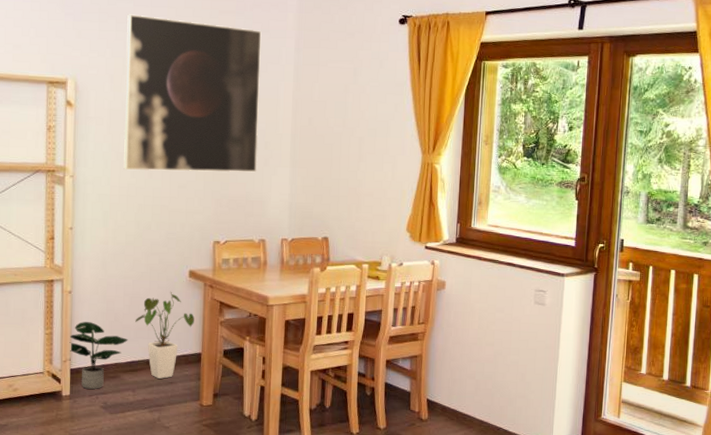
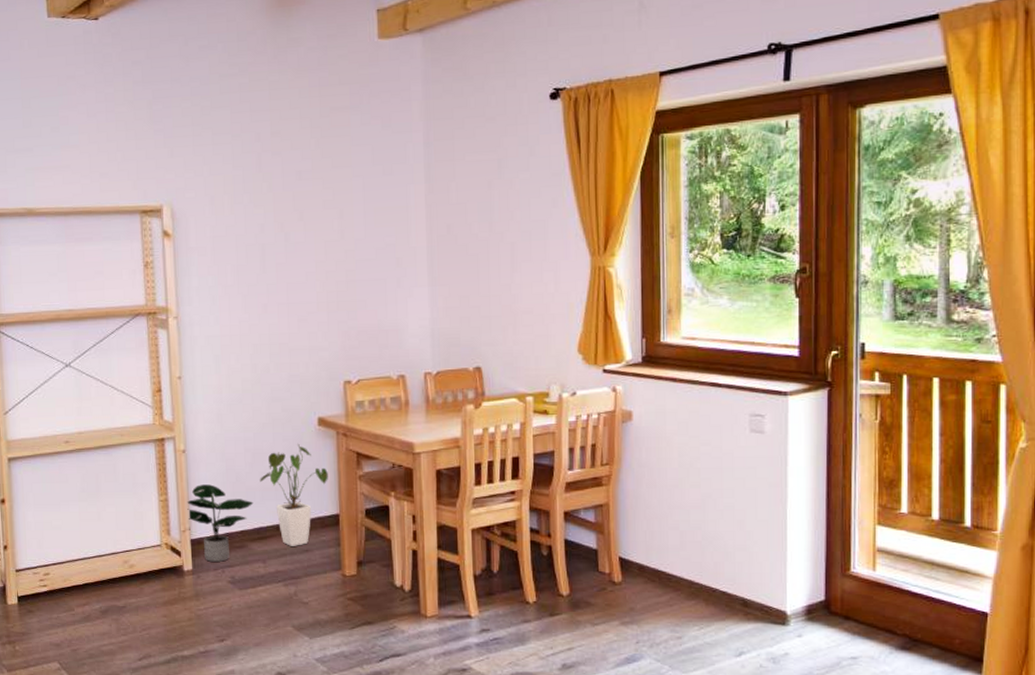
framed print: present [123,14,262,173] -> none [225,123,389,306]

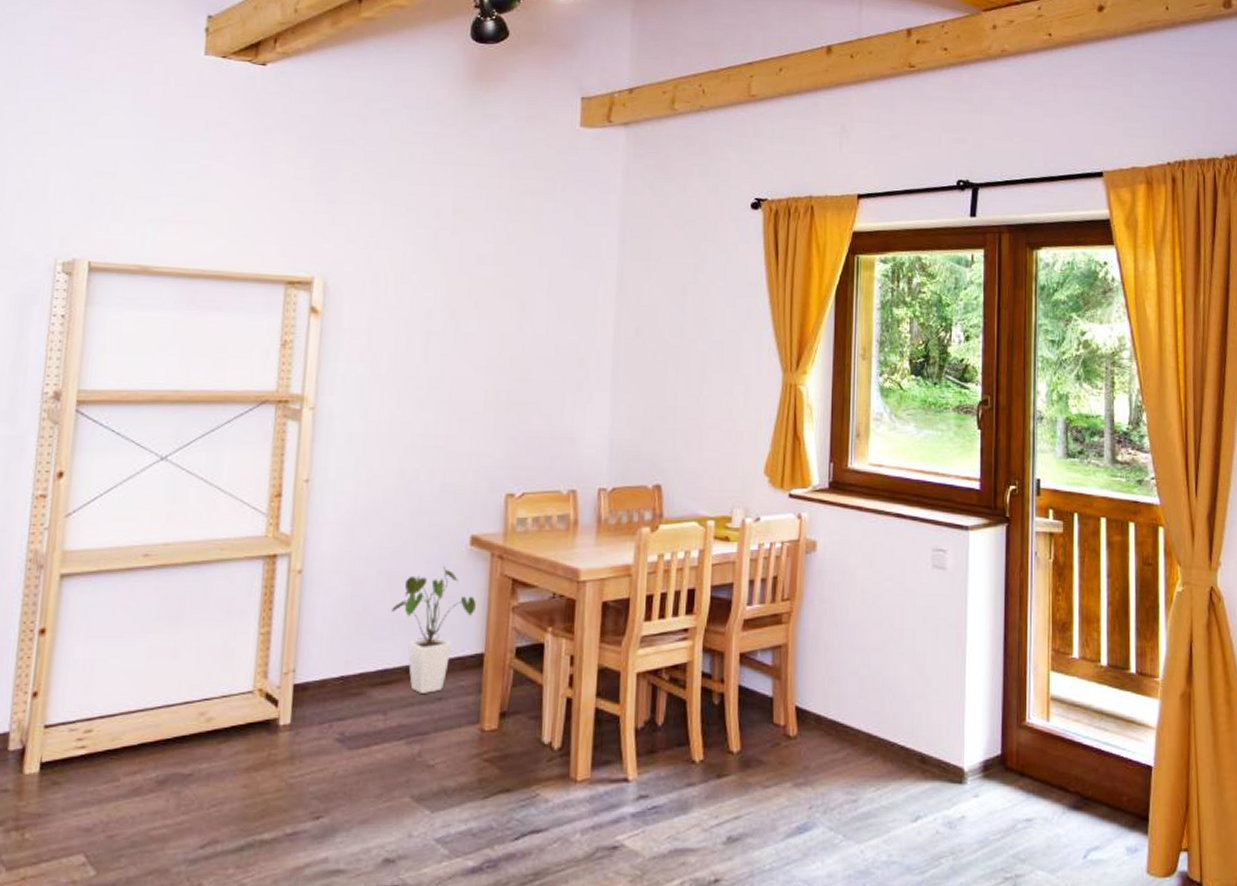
potted plant: present [187,484,254,562] -> none [294,614,380,713]

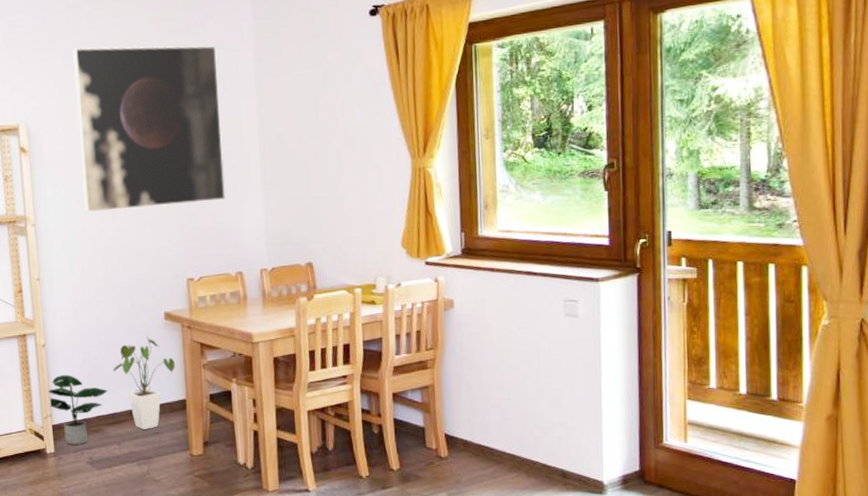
potted plant: none [294,614,380,713] -> present [48,375,108,445]
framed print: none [385,194,576,400] -> present [73,45,226,213]

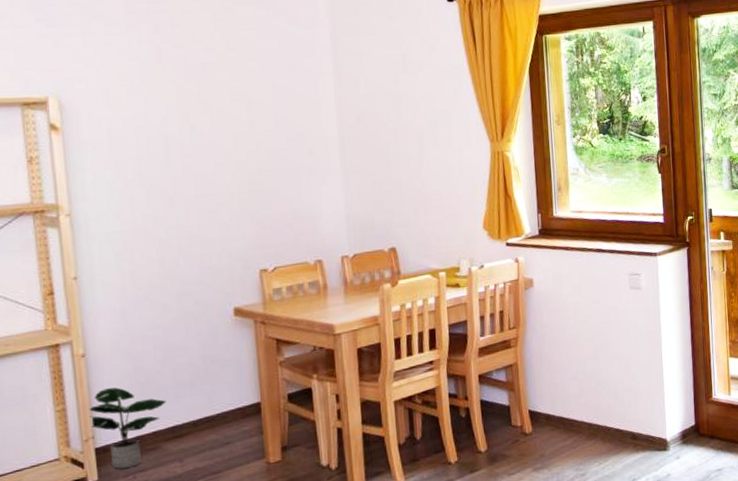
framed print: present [73,45,226,213] -> none [118,13,303,200]
house plant: present [113,336,175,429] -> none [172,335,248,441]

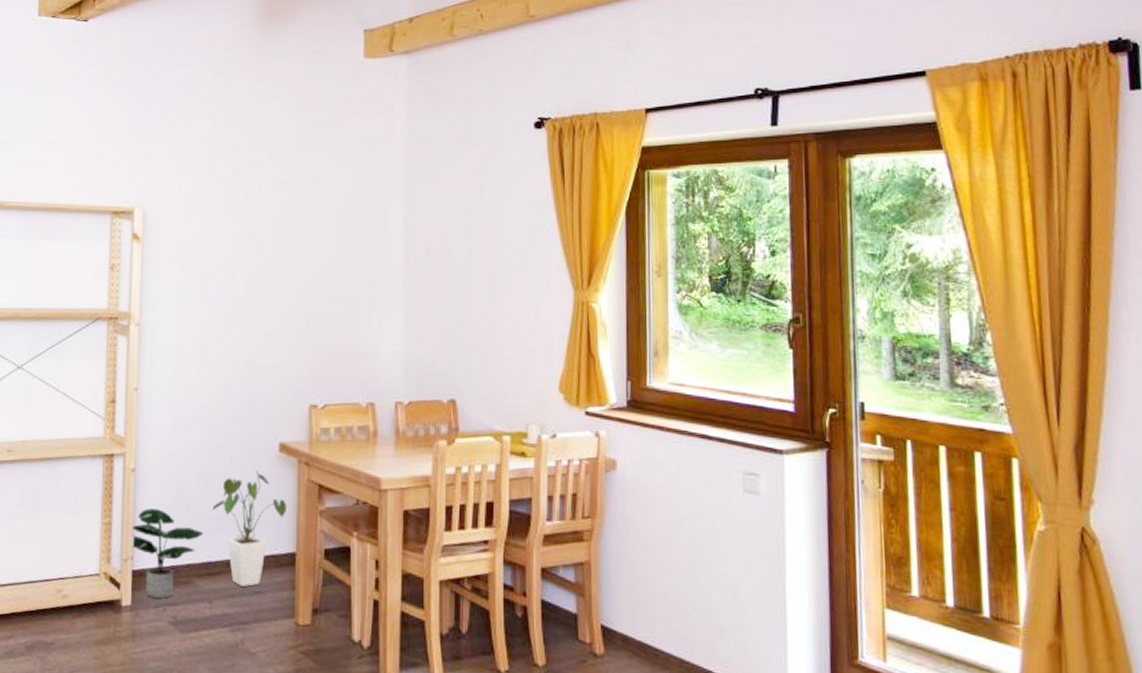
house plant: none [172,335,248,441] -> present [212,469,287,587]

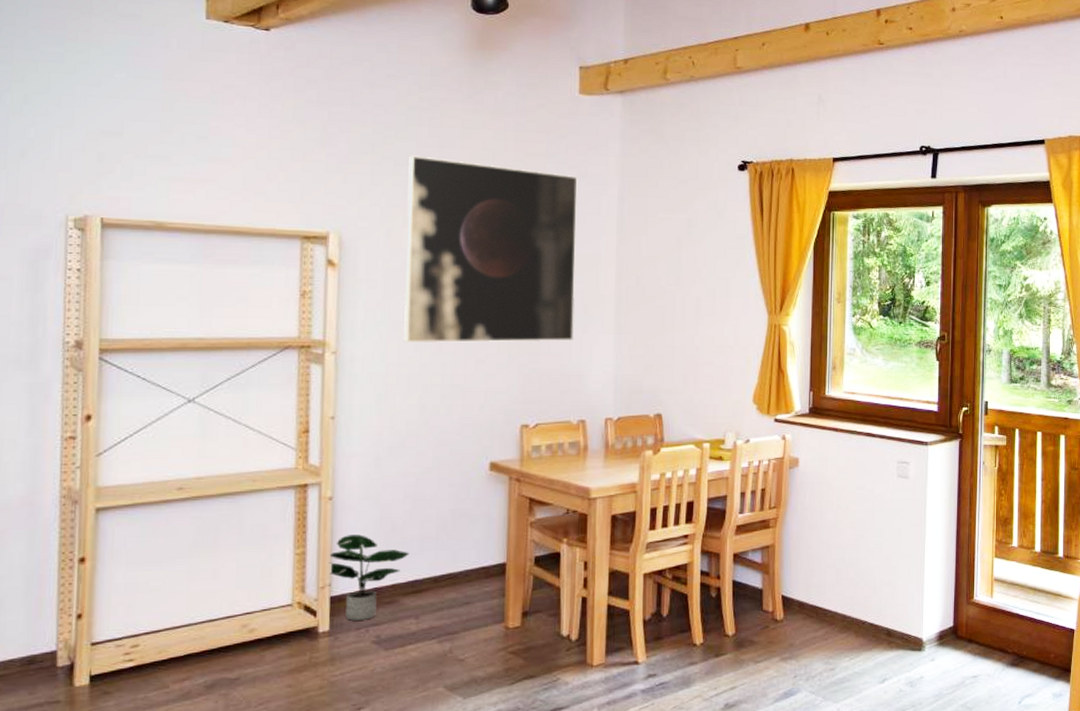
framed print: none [199,130,364,318] -> present [404,155,578,344]
house plant: present [212,469,287,587] -> none [419,489,497,599]

